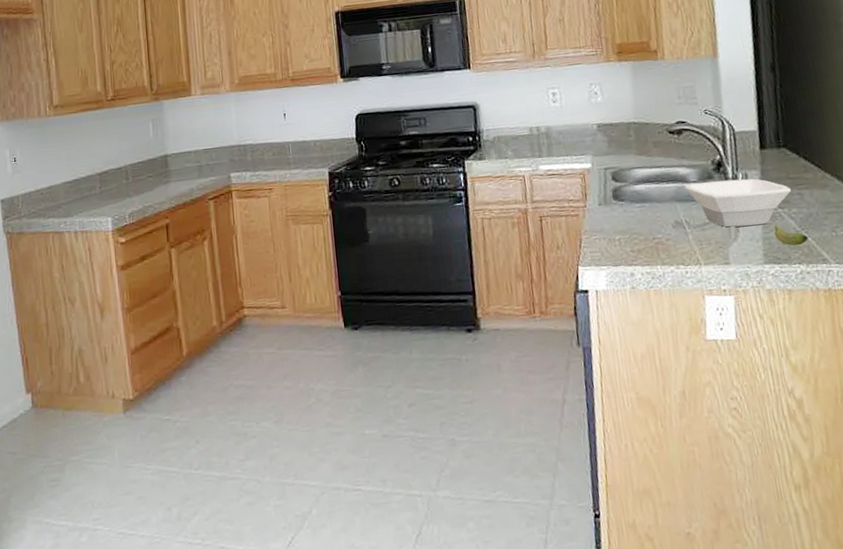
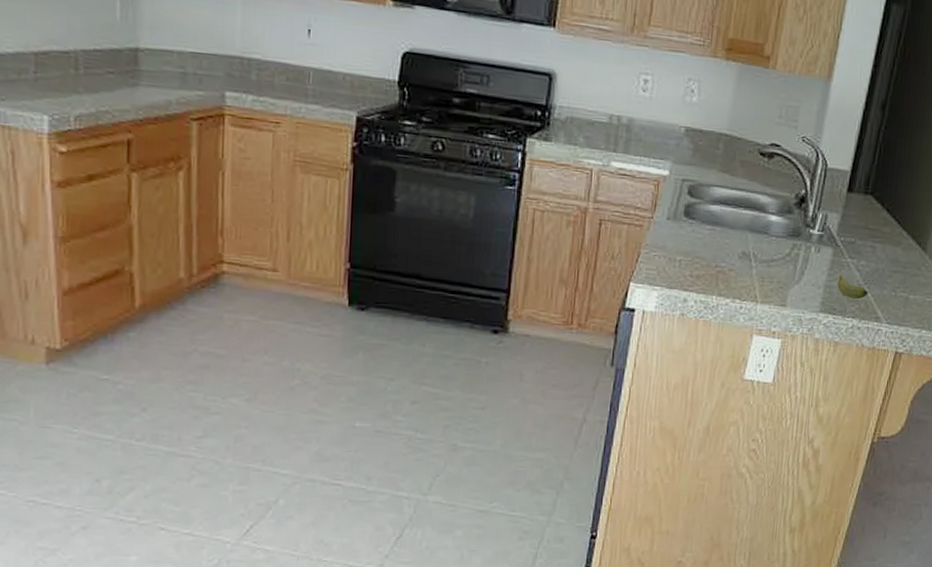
bowl: present [684,178,791,228] -> none [761,214,865,272]

